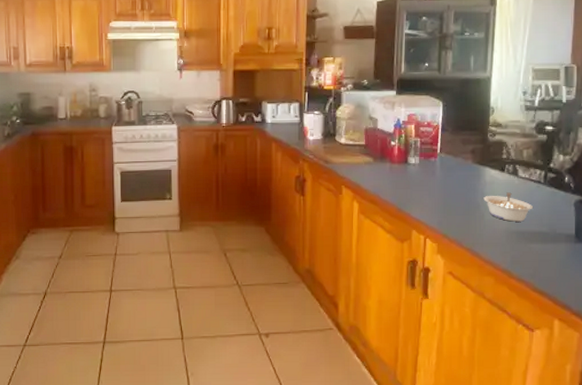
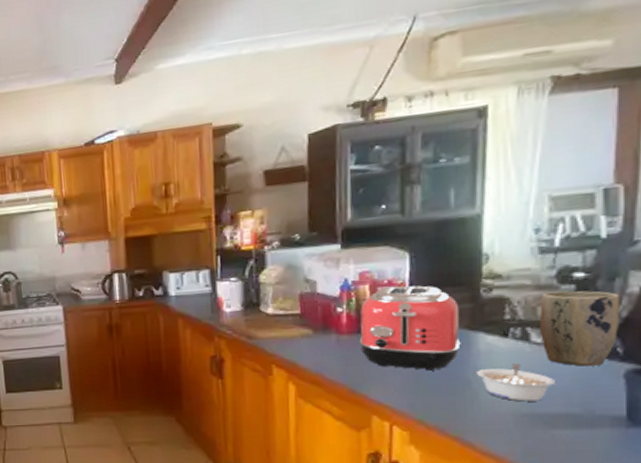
toaster: none [405,127,474,195] -> present [359,285,461,371]
plant pot: none [525,139,573,196] -> present [539,290,620,366]

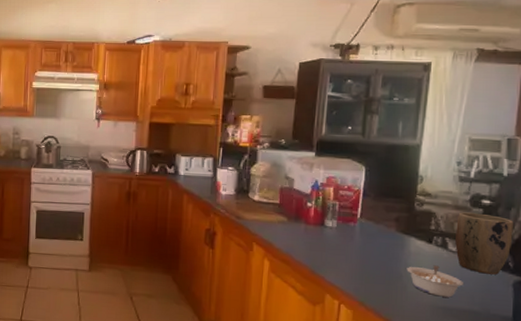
toaster: present [359,285,461,371] -> none [321,191,399,263]

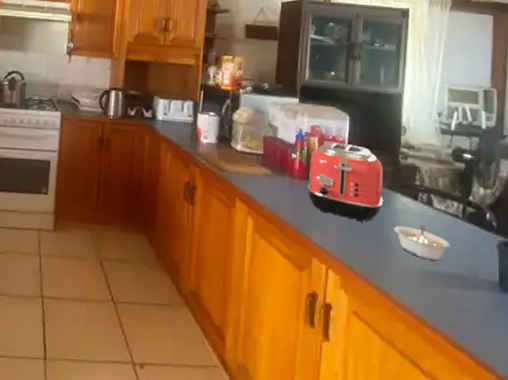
toaster: none [321,191,399,263] -> present [307,141,384,222]
plant pot: present [455,212,514,275] -> none [440,166,495,235]

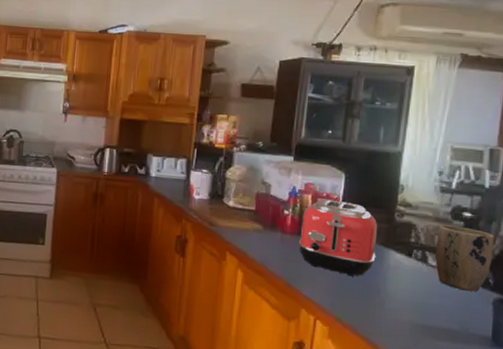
legume: present [394,224,451,261] -> none [385,280,444,315]
plant pot: none [440,166,495,235] -> present [435,225,495,292]

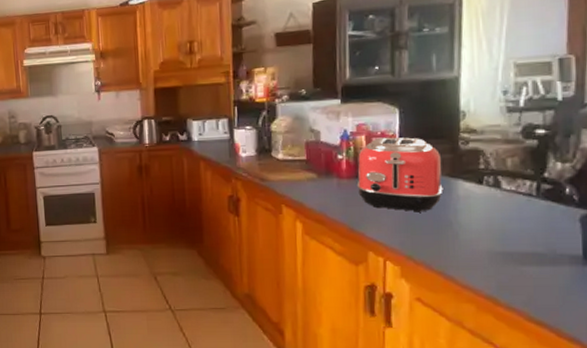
plant pot: present [435,225,495,292] -> none [508,145,575,211]

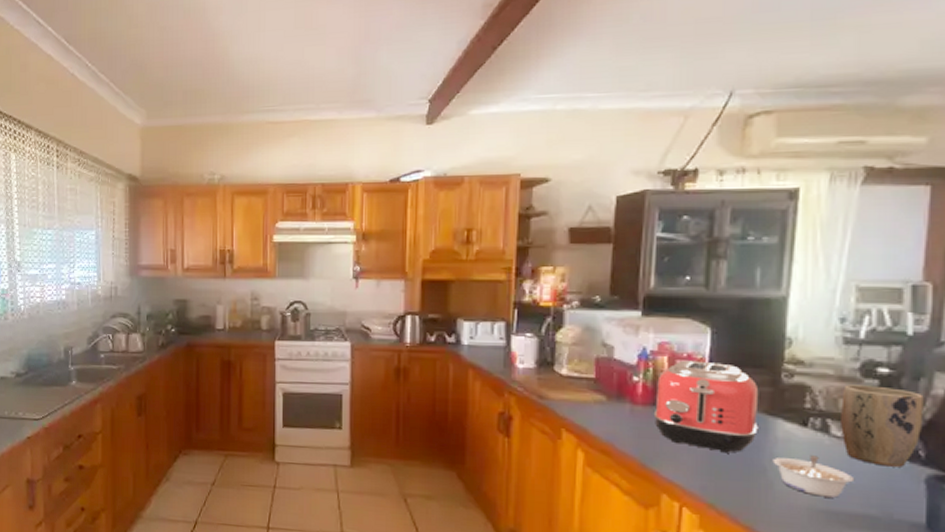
legume: none [456,207,524,241] -> present [773,455,855,498]
plant pot: none [508,145,575,211] -> present [841,384,924,467]

